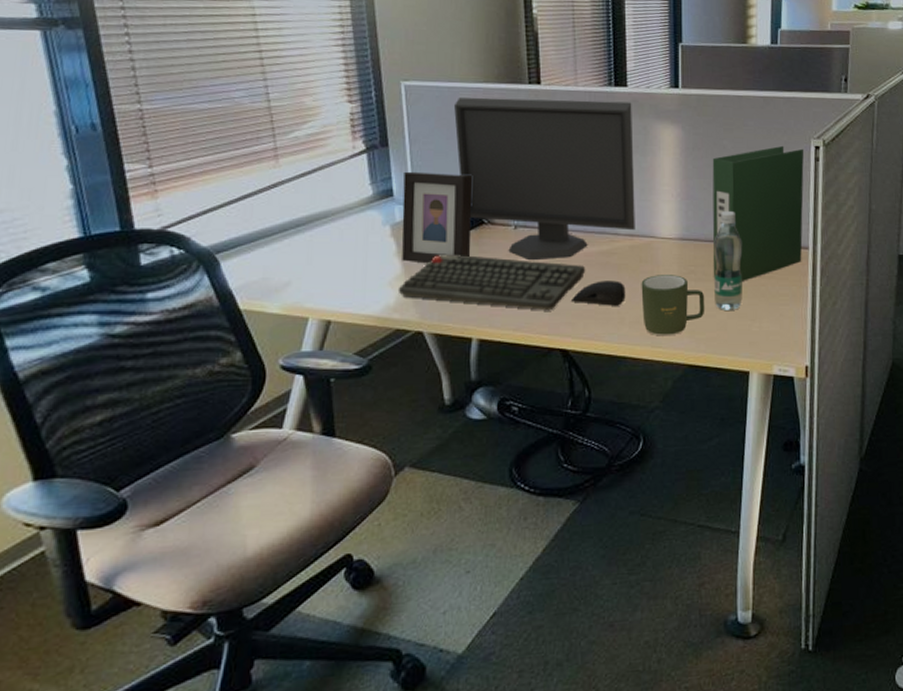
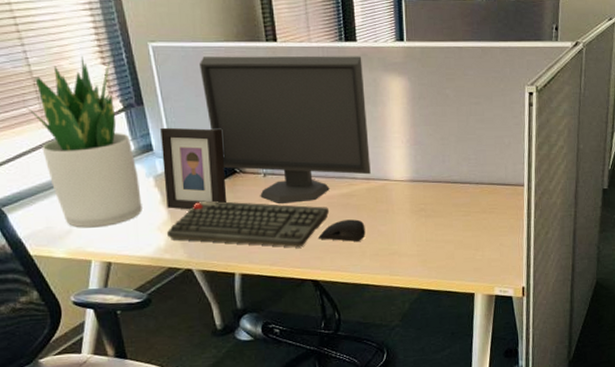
planter: none [258,92,374,280] -> present [25,55,142,228]
mug: present [641,275,705,336] -> none [378,212,435,266]
binder: present [712,145,804,281] -> none [437,92,519,216]
bottle: present [714,211,743,310] -> none [440,155,467,242]

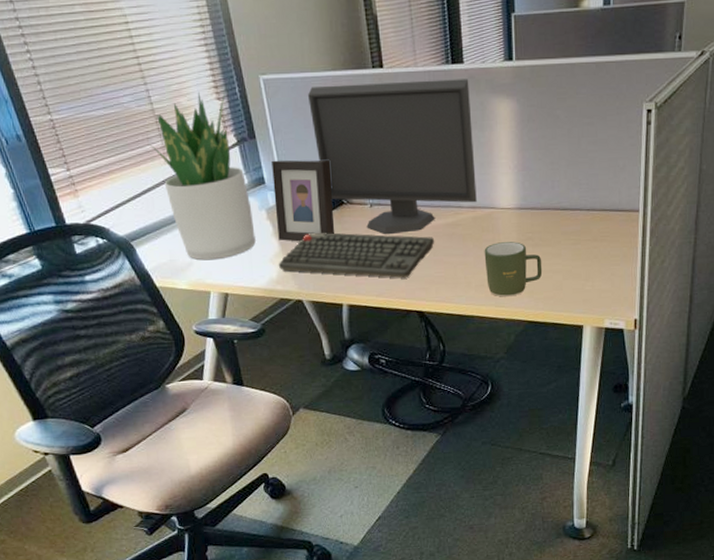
computer mouse: present [319,219,366,242] -> none [424,249,471,272]
mug: none [378,212,435,266] -> present [484,242,543,297]

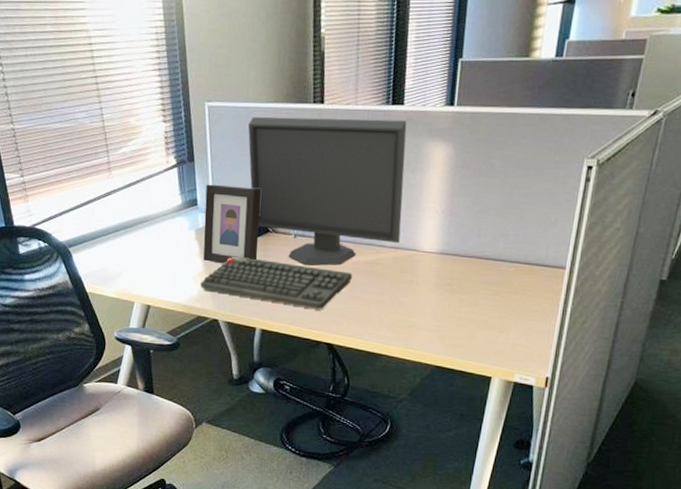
planter: present [149,91,256,261] -> none [96,113,182,273]
mug: present [484,242,543,297] -> none [399,285,458,340]

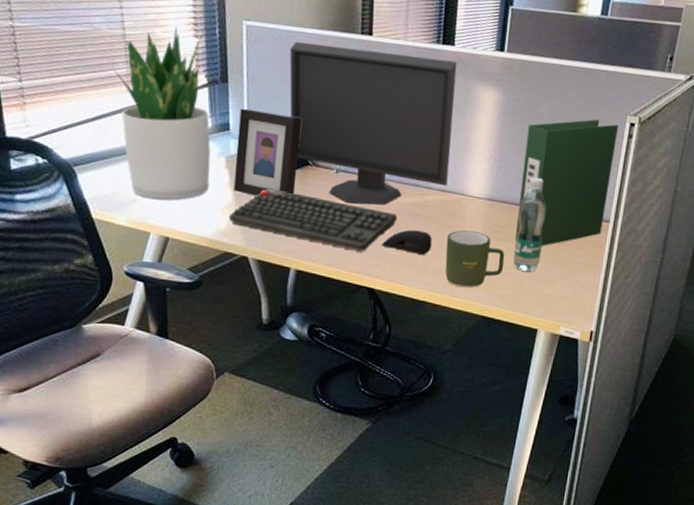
planter: none [96,113,182,273] -> present [113,25,211,201]
computer mouse: none [339,287,387,310] -> present [382,229,433,255]
mug: none [399,285,458,340] -> present [445,230,505,288]
bottle: none [466,229,500,321] -> present [513,177,547,272]
binder: none [467,165,576,296] -> present [515,119,619,246]

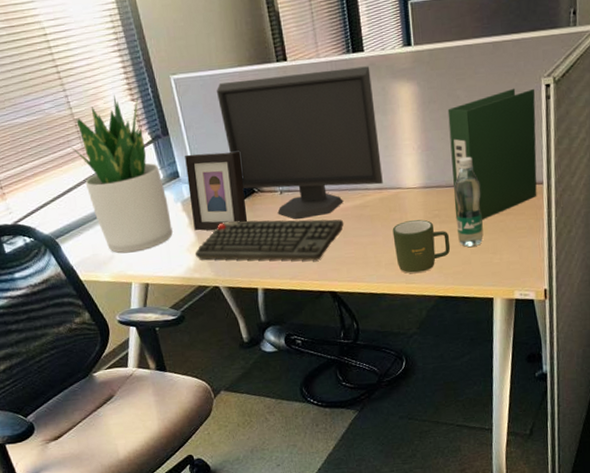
computer mouse: present [382,229,433,255] -> none [335,229,380,252]

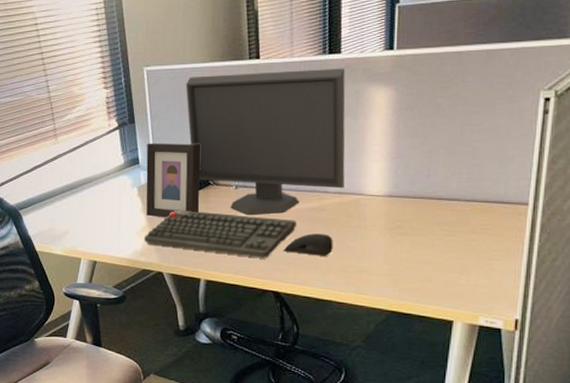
planter: present [69,93,173,254] -> none [43,82,126,230]
computer mouse: none [335,229,380,252] -> present [284,234,333,256]
mug: present [392,219,451,274] -> none [348,229,411,285]
binder: present [447,88,537,220] -> none [420,99,531,236]
bottle: present [454,157,484,247] -> none [421,169,454,263]

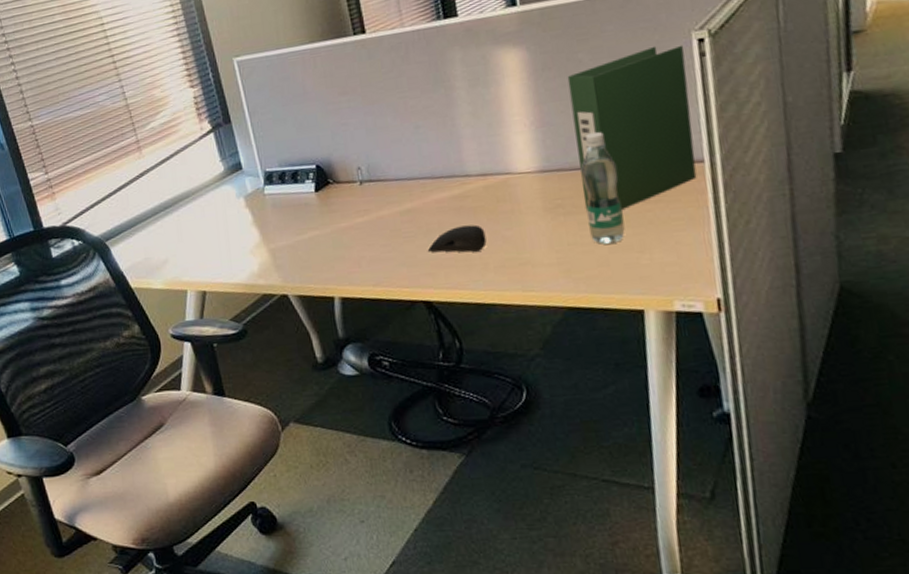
computer keyboard: present [143,210,297,258] -> none [259,213,440,263]
picture frame: present [146,142,200,218] -> none [249,138,322,230]
monitor: present [186,68,346,215] -> none [285,32,488,214]
binder: none [420,99,531,236] -> present [567,45,697,209]
bottle: none [421,169,454,263] -> present [580,132,625,244]

